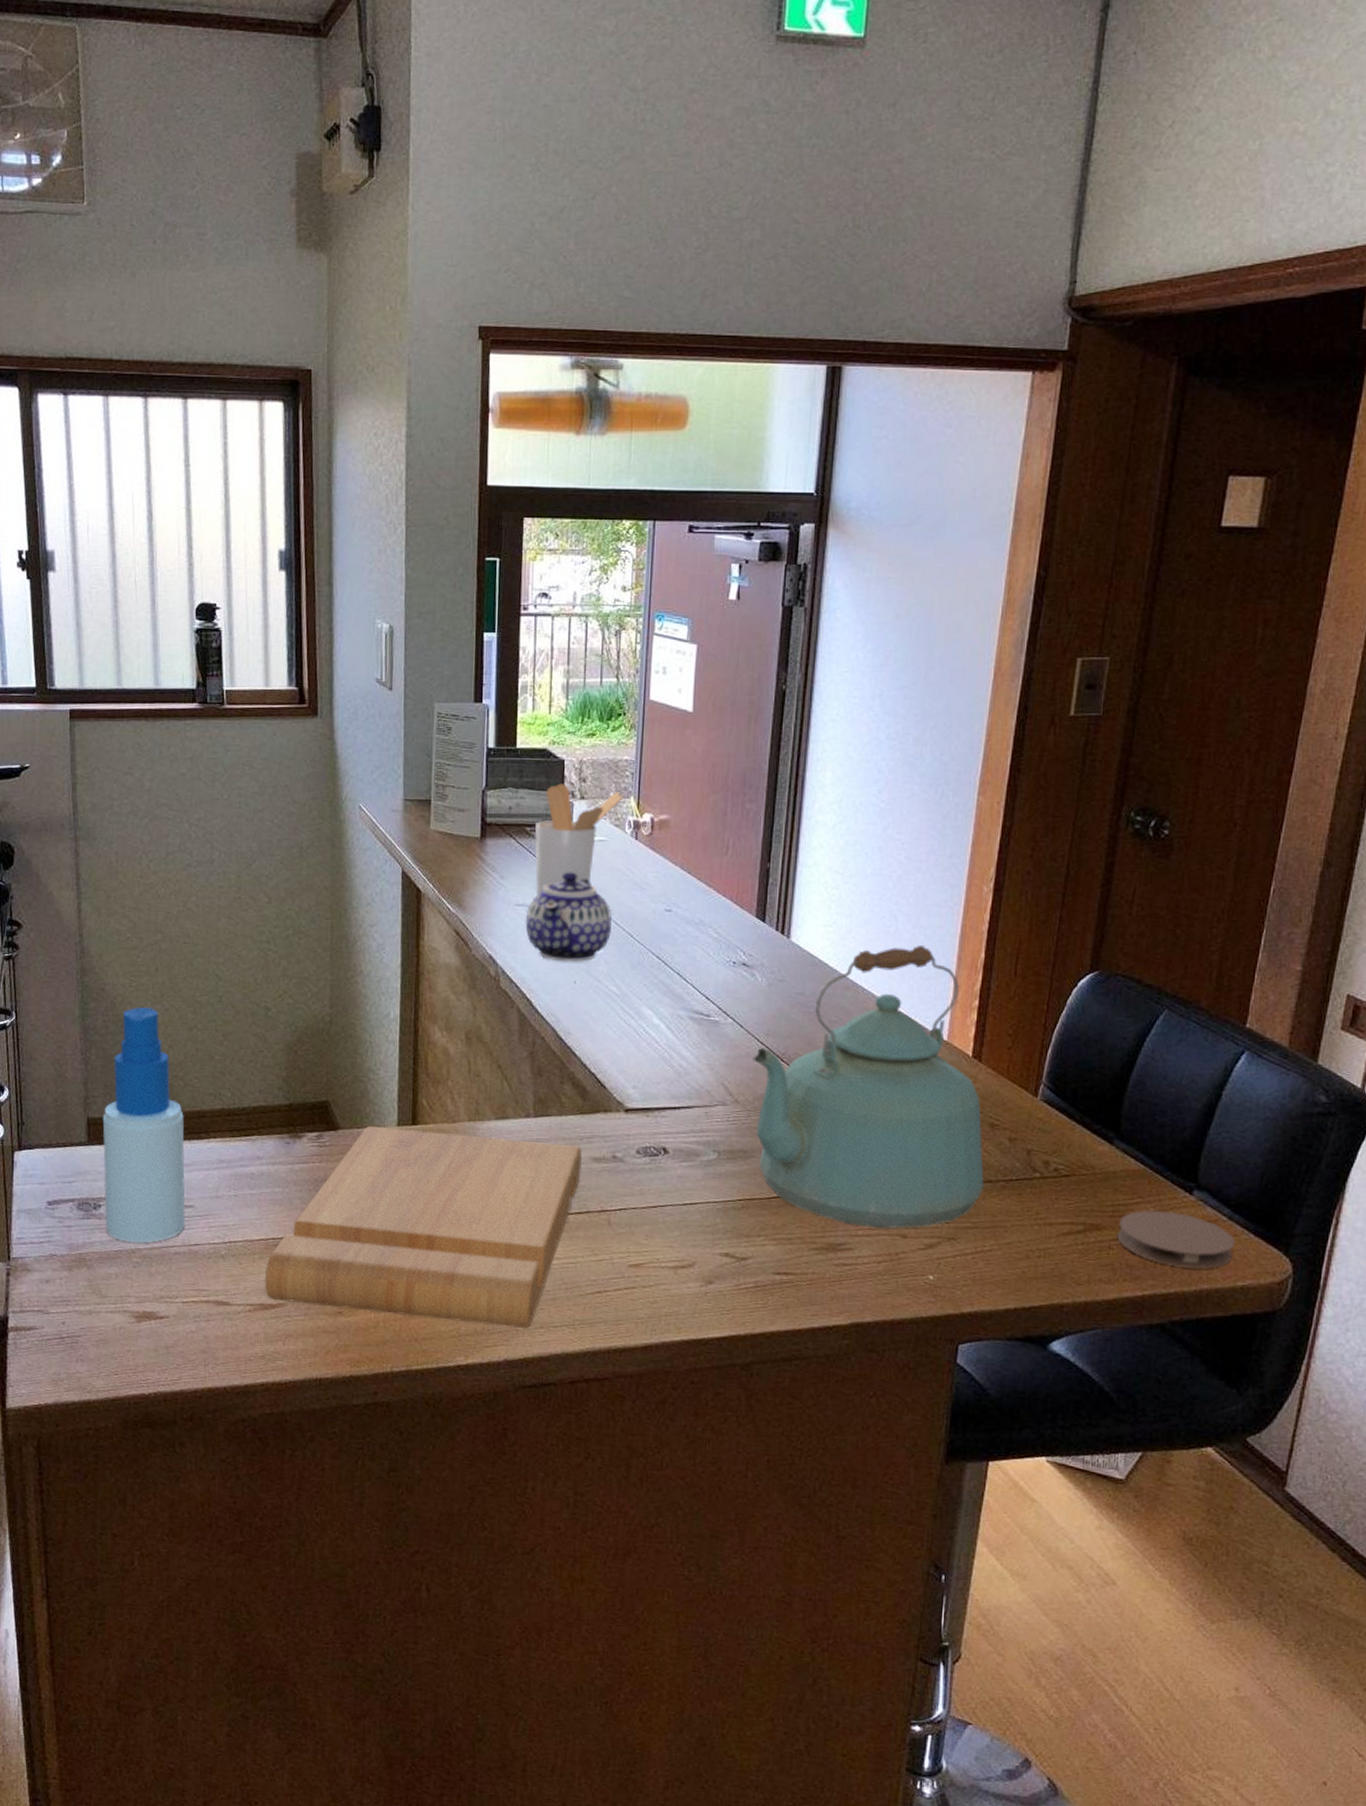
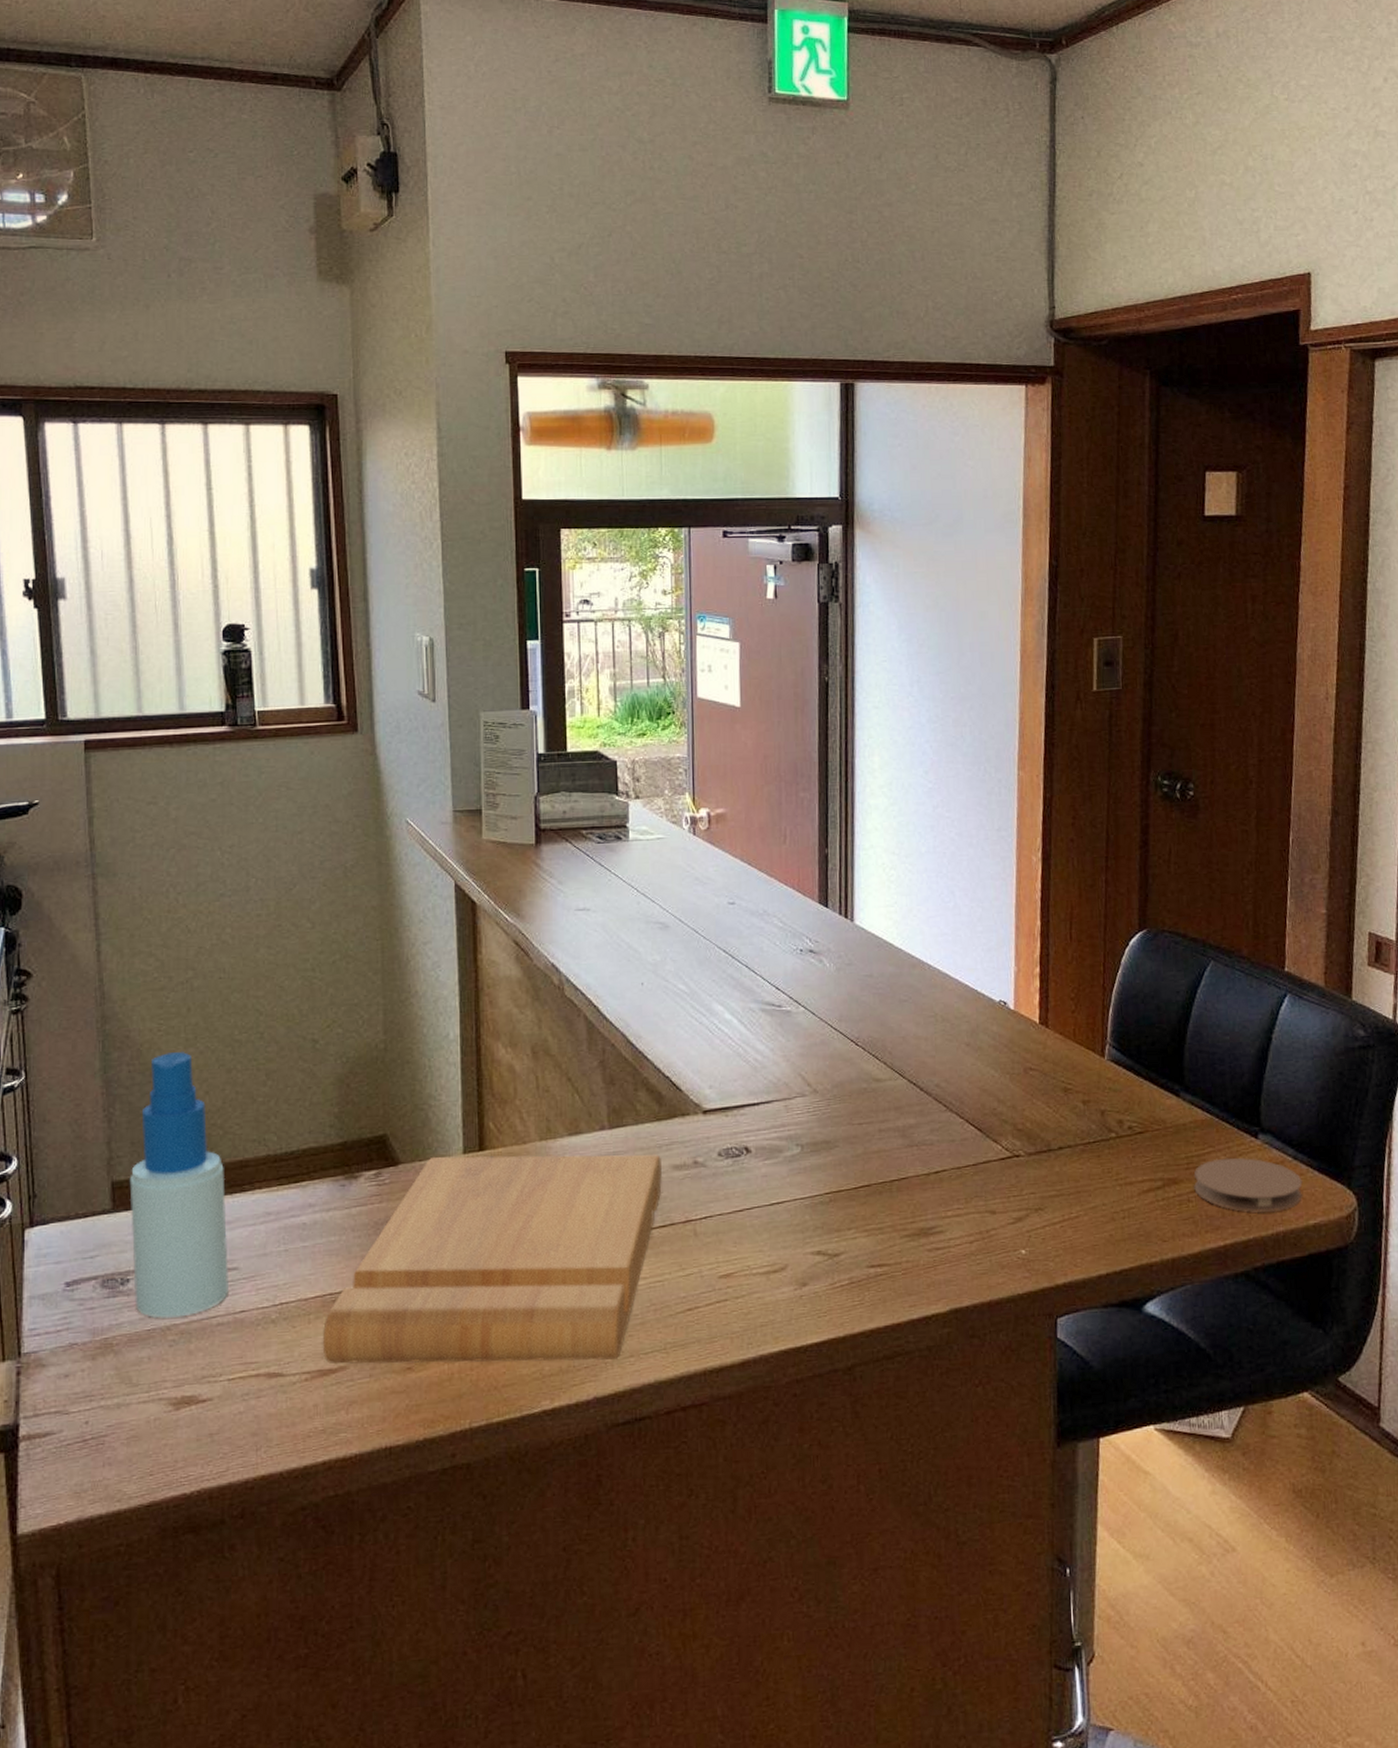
teapot: present [525,872,612,962] -> none [587,872,675,964]
utensil holder: present [534,783,625,895] -> none [591,784,680,898]
kettle: present [753,946,984,1229] -> none [828,918,1064,1207]

